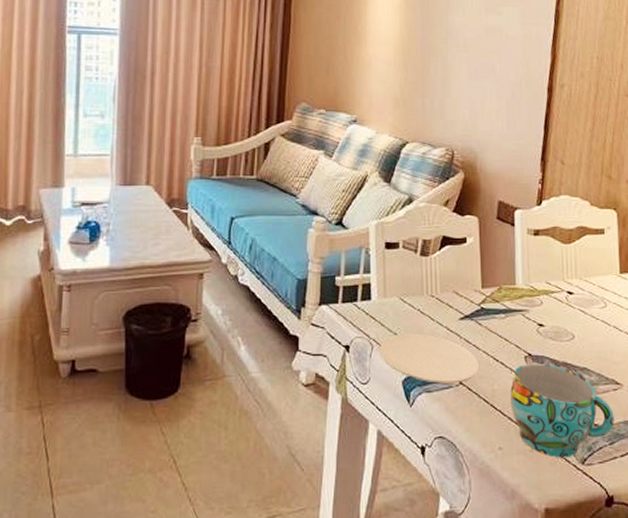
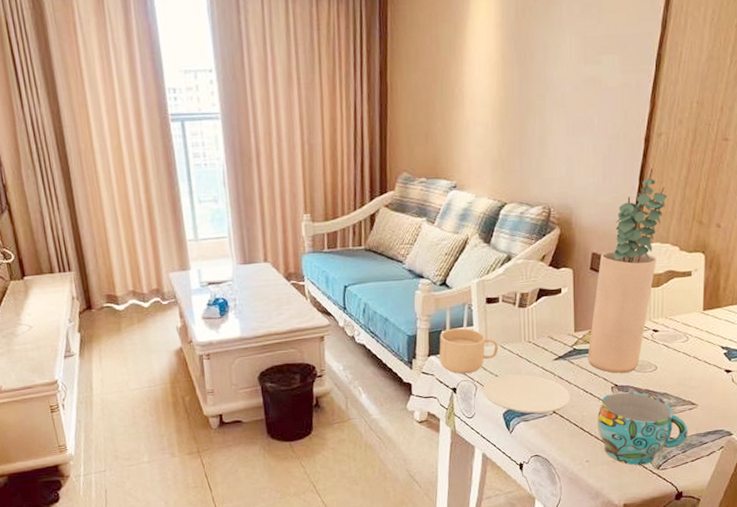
cup: none [331,274,398,329] -> present [439,328,498,374]
vase: none [497,118,573,340] -> present [588,168,667,373]

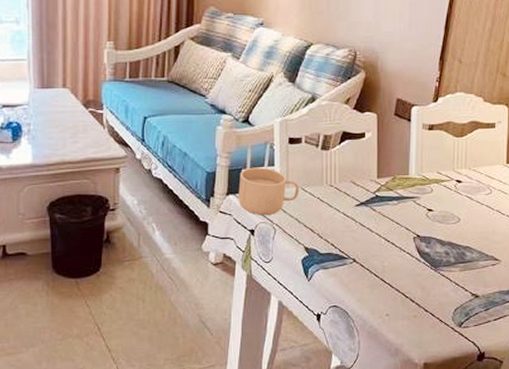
plate: present [483,374,571,414] -> none [282,218,372,262]
vase: present [588,168,667,373] -> none [390,19,472,223]
cup: present [596,391,688,466] -> none [397,242,491,322]

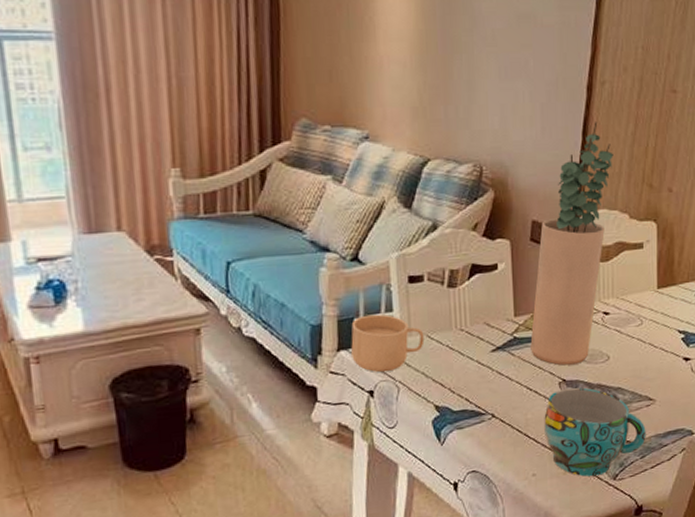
vase: none [390,19,472,223] -> present [530,122,614,366]
cup: none [397,242,491,322] -> present [543,387,646,477]

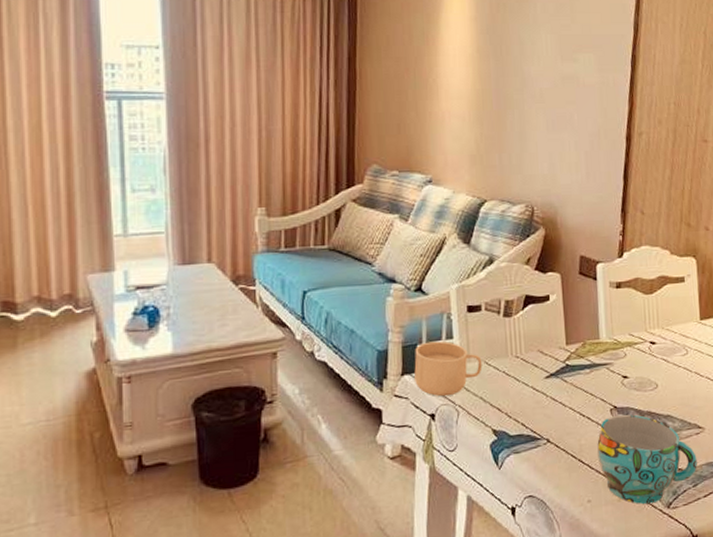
vase: present [530,122,614,366] -> none [582,168,653,393]

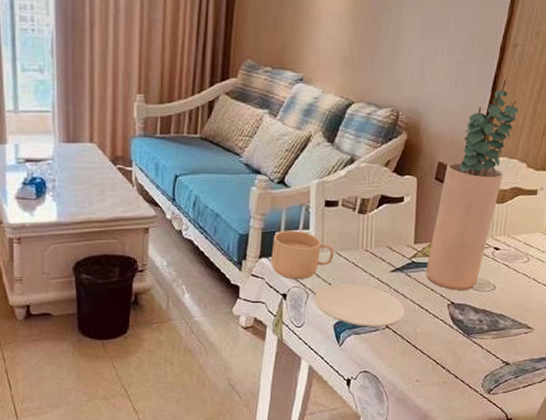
plate: none [466,395,567,444] -> present [314,284,406,327]
vase: none [582,168,653,393] -> present [425,80,518,290]
cup: present [596,414,697,505] -> none [430,310,522,389]

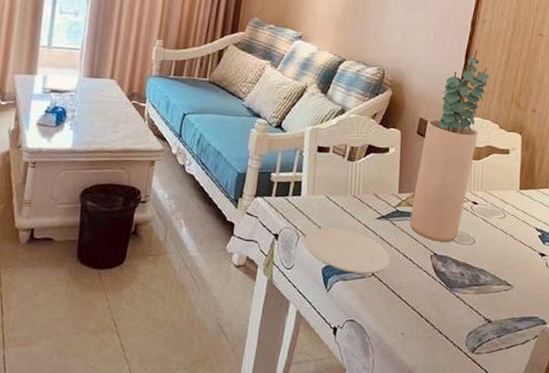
cup: present [271,230,334,280] -> none [265,171,325,221]

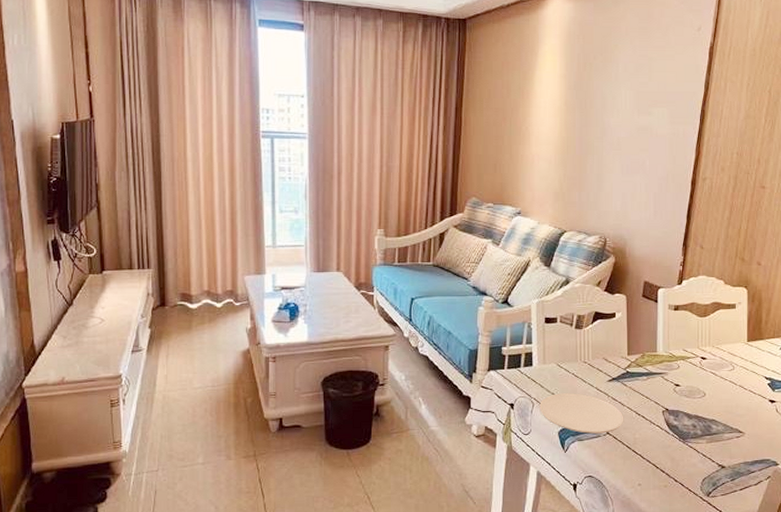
vase: present [409,50,489,242] -> none [640,208,712,397]

